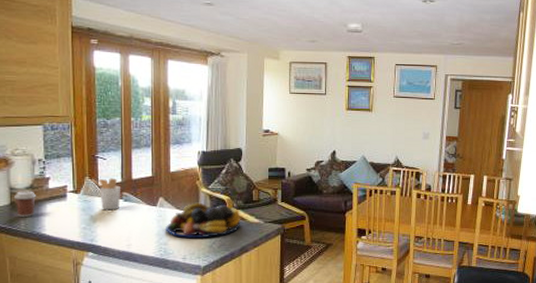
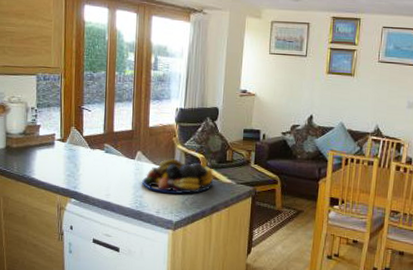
coffee cup: present [13,191,37,217] -> none [8,136,29,161]
utensil holder: present [91,178,120,211] -> none [76,128,102,161]

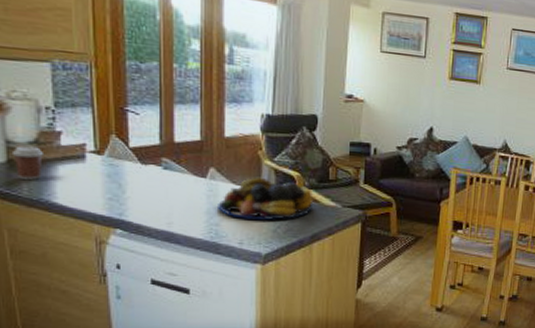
coffee cup: none [8,136,29,161] -> present [11,146,45,180]

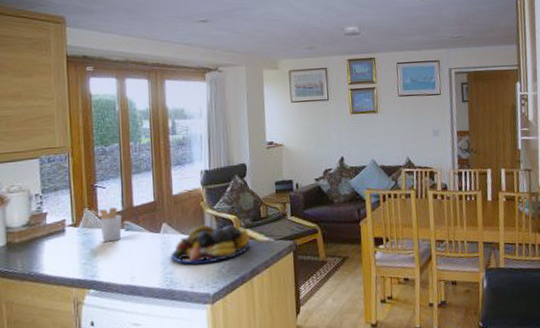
coffee cup: present [11,146,45,180] -> none [9,228,34,258]
utensil holder: none [118,137,158,179] -> present [90,207,122,243]

